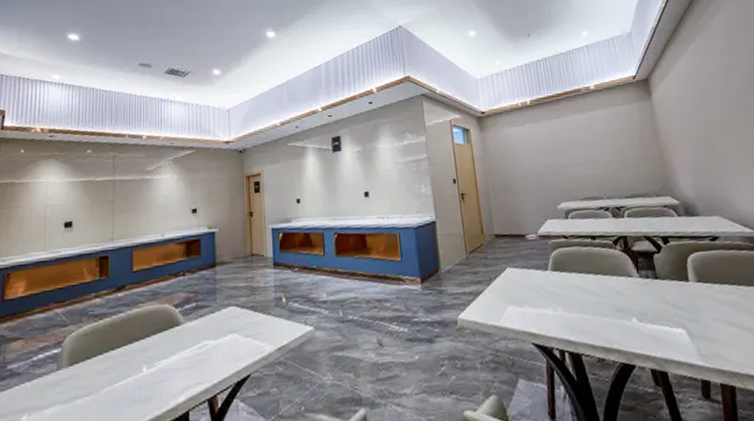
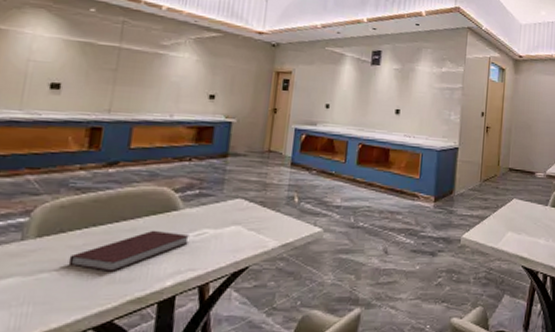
notebook: none [96,347,193,393] -> present [68,230,189,272]

